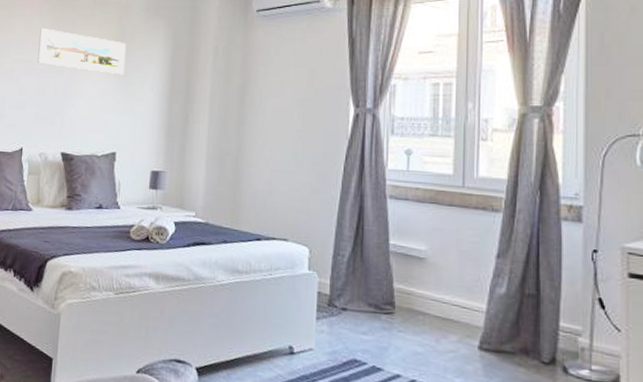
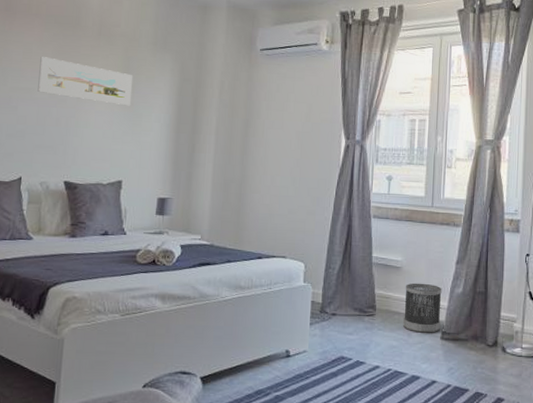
wastebasket: none [430,277,479,341] -> present [403,283,442,333]

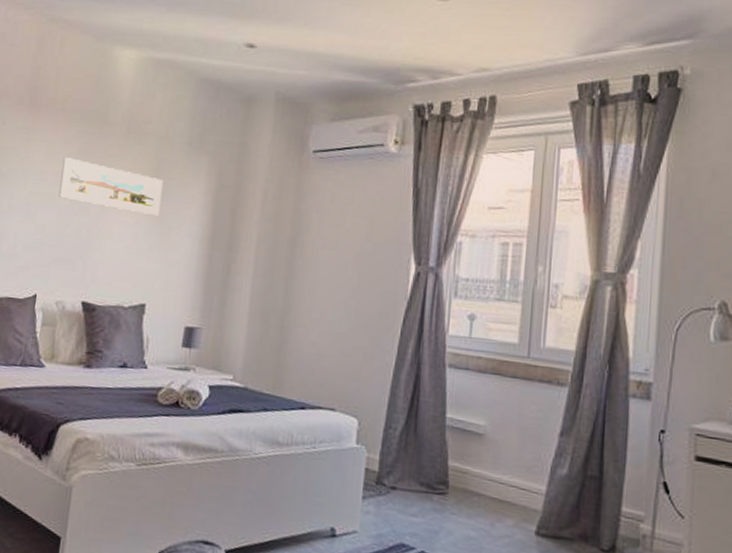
wastebasket: present [403,283,442,333] -> none [485,456,539,526]

